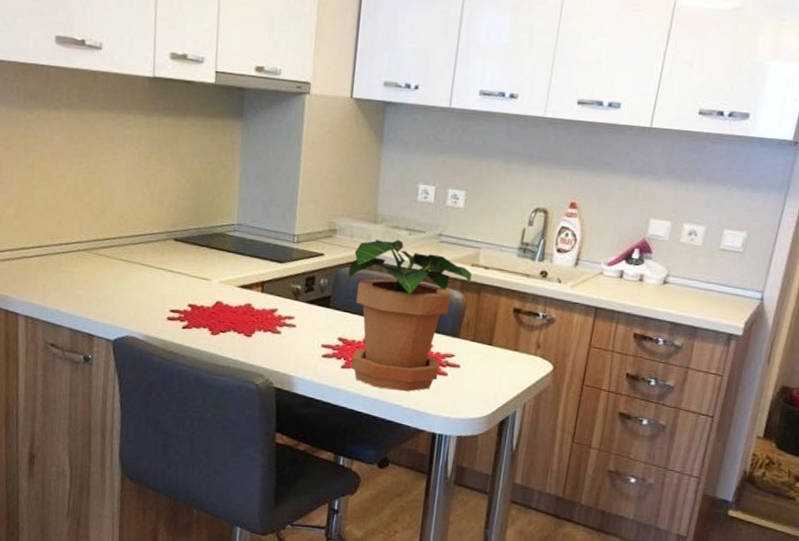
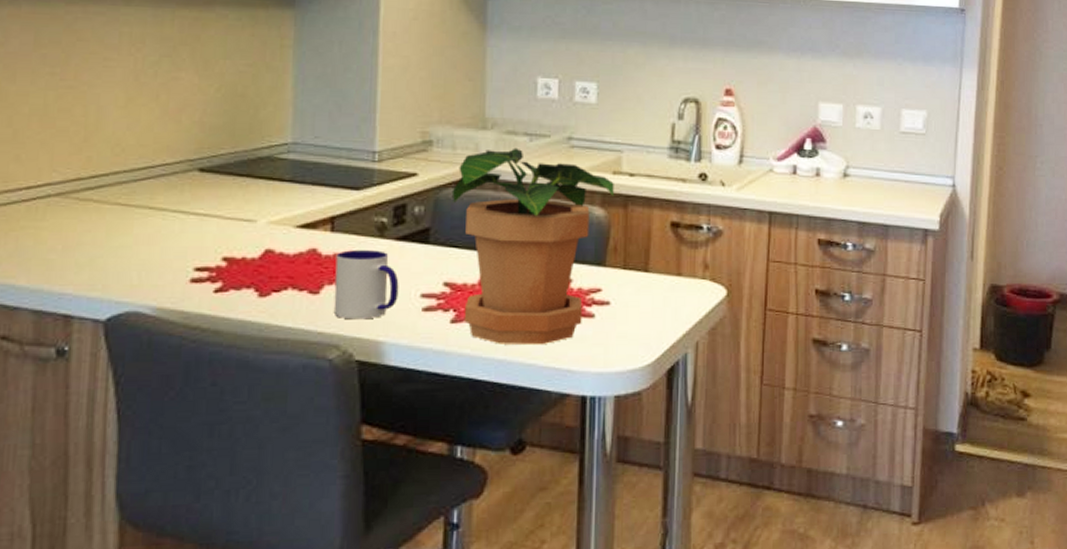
mug: none [260,307,307,359] -> present [333,250,399,320]

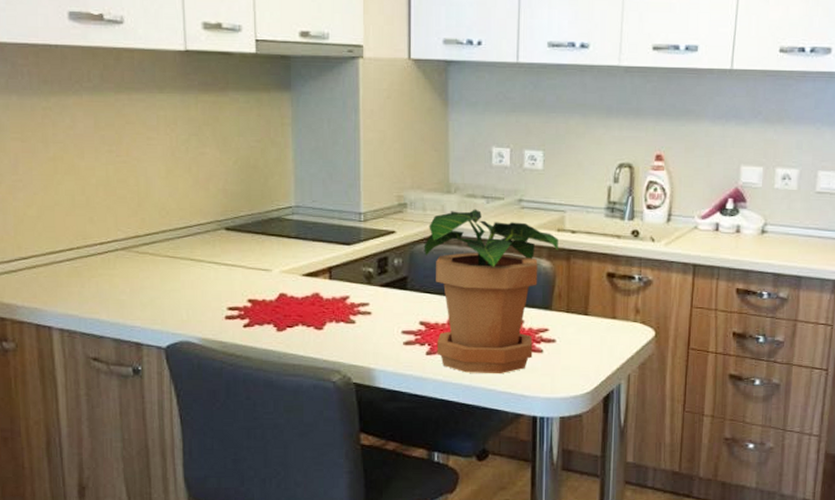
mug: present [333,250,399,320] -> none [334,295,384,351]

